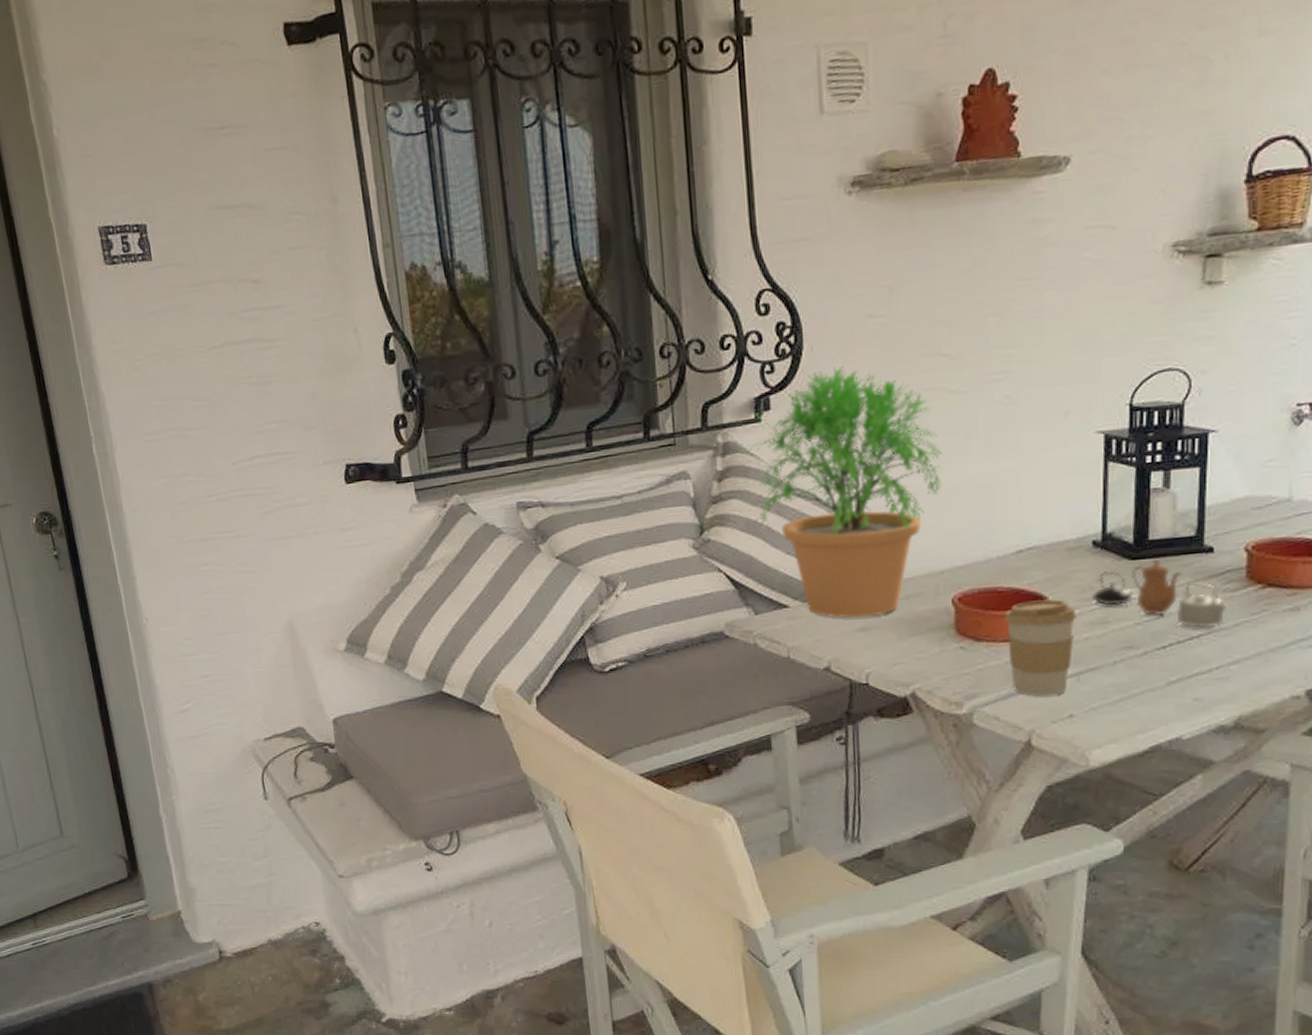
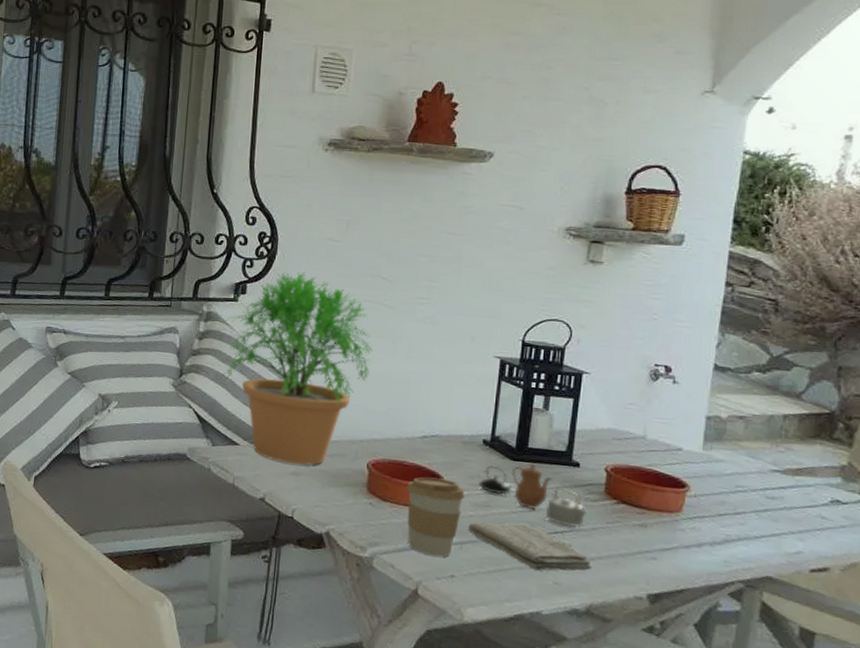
washcloth: none [1084,634,1239,689] -> present [468,522,593,571]

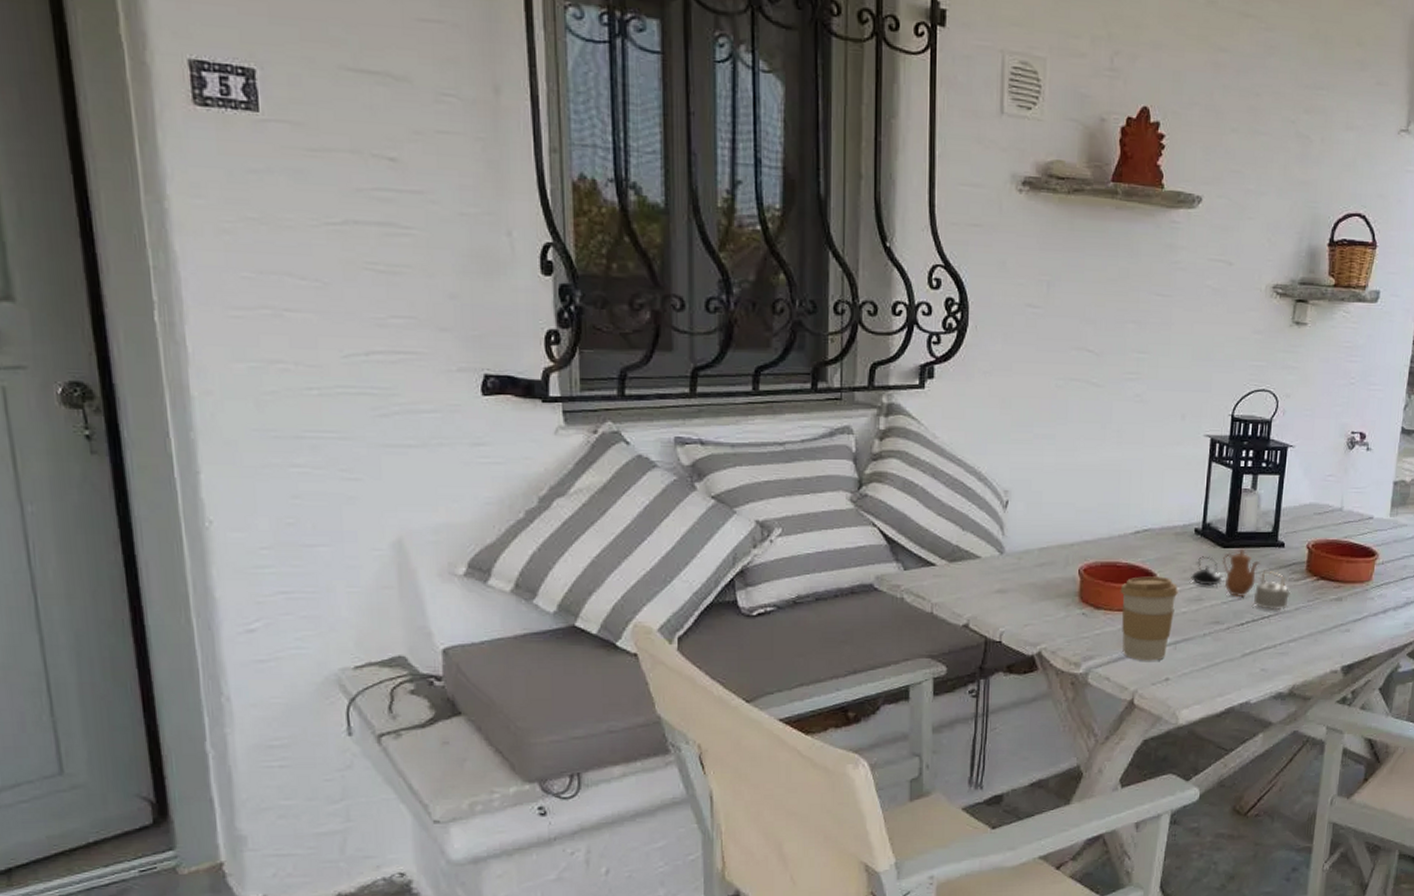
potted plant: present [222,271,375,466] -> none [908,346,1083,580]
washcloth: present [468,522,593,571] -> none [1181,612,1295,660]

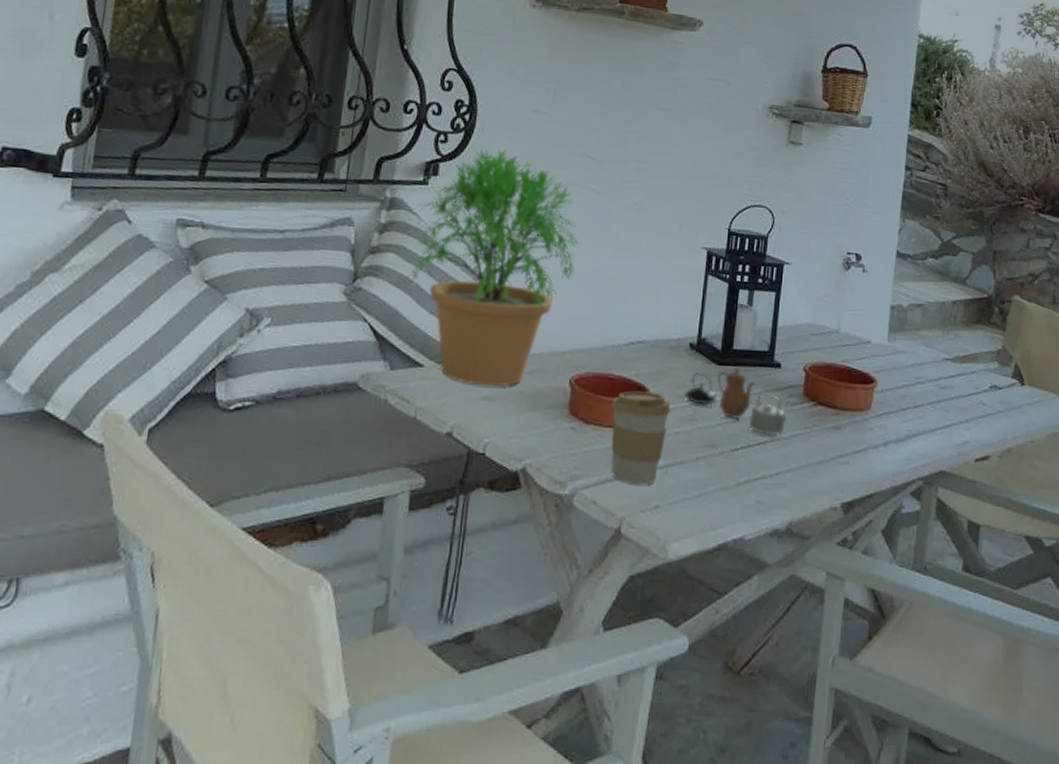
potted plant: none [908,346,1083,580] -> present [406,148,580,387]

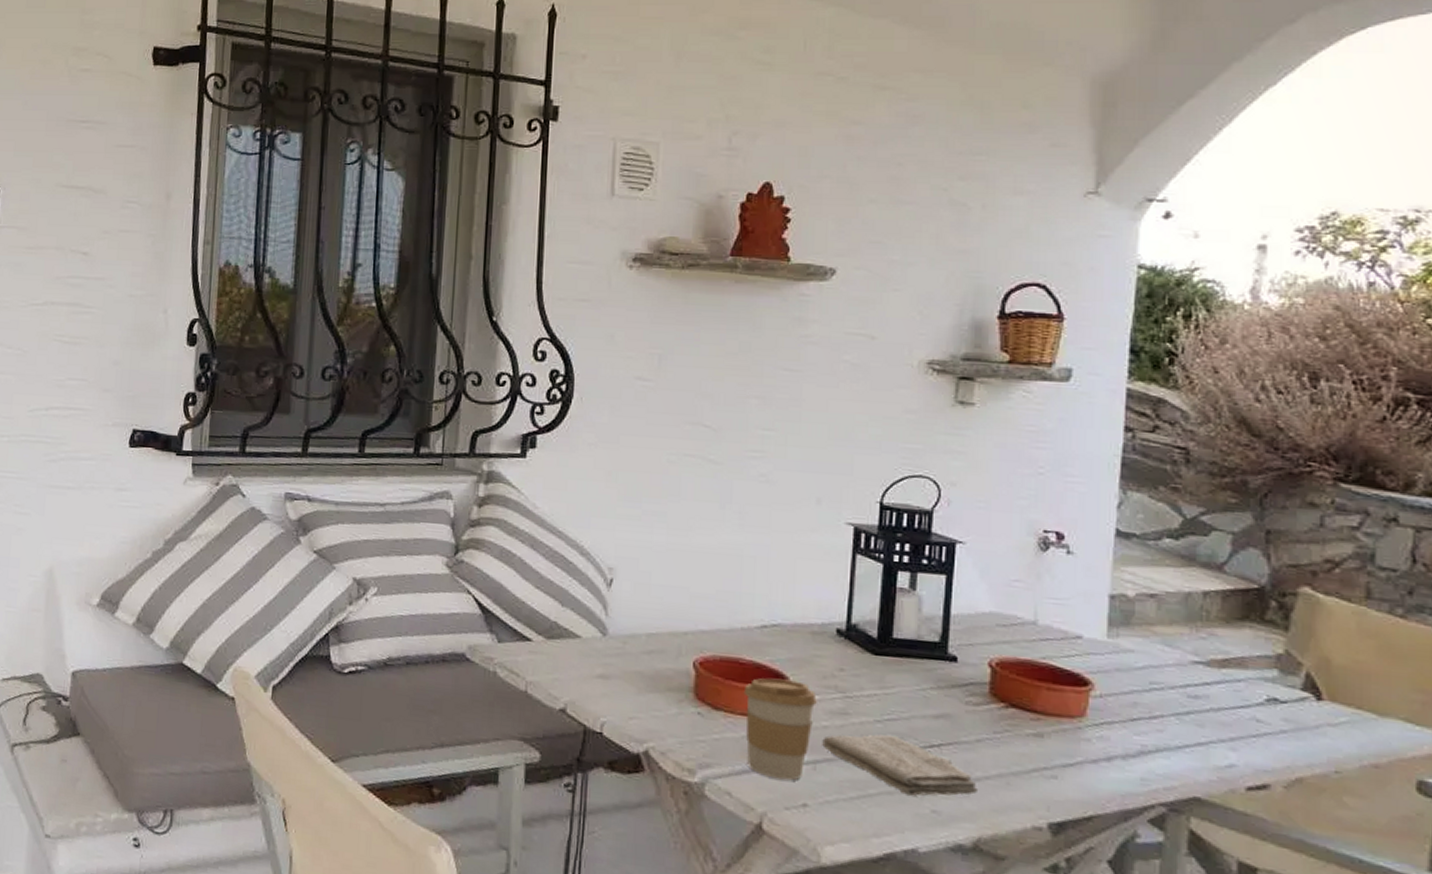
potted plant: present [406,148,580,387] -> none [508,418,699,666]
washcloth: none [673,436,793,490] -> present [822,734,979,796]
teapot: present [684,367,788,437] -> none [833,658,970,740]

